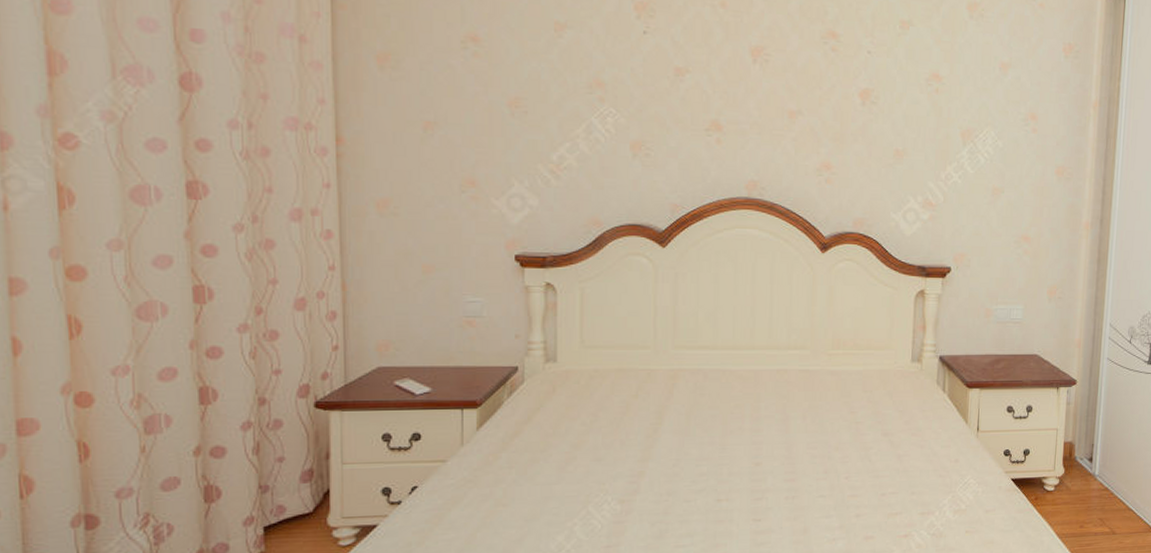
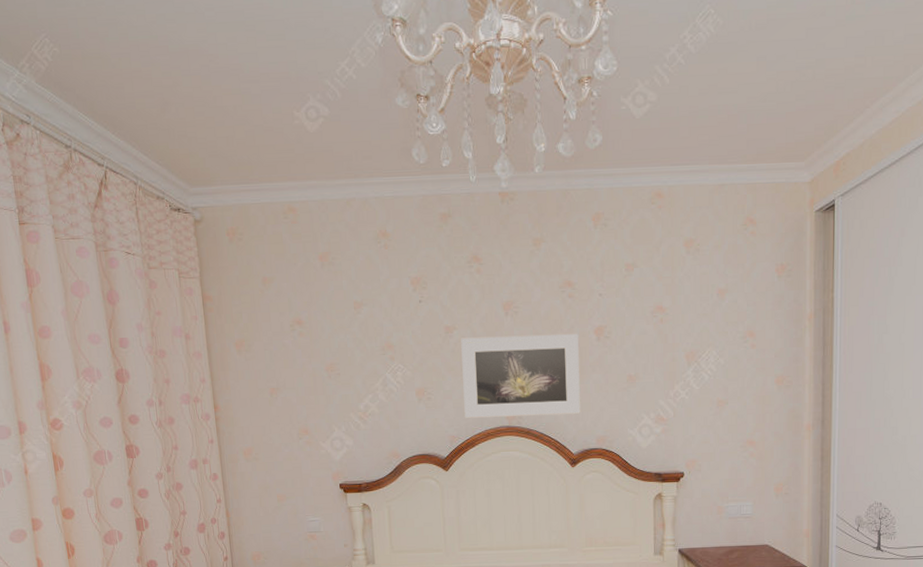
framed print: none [692,84,840,191] -> present [461,334,580,418]

